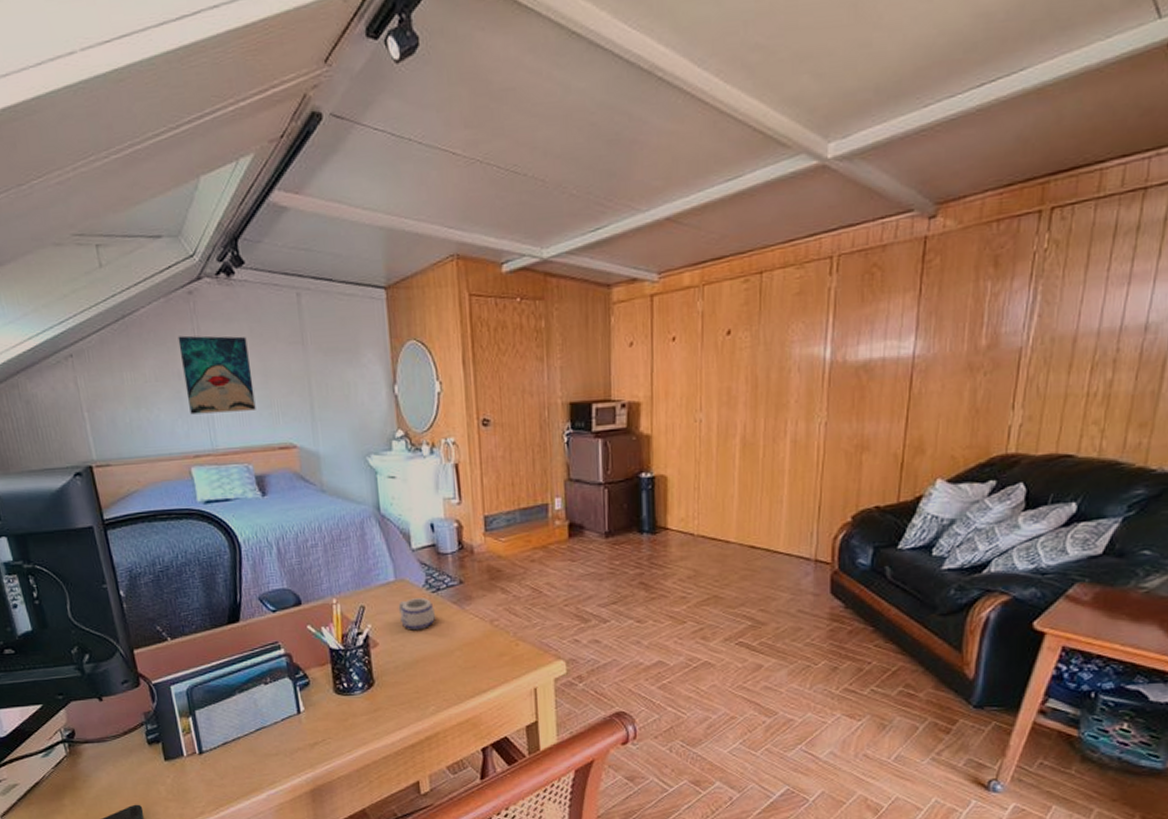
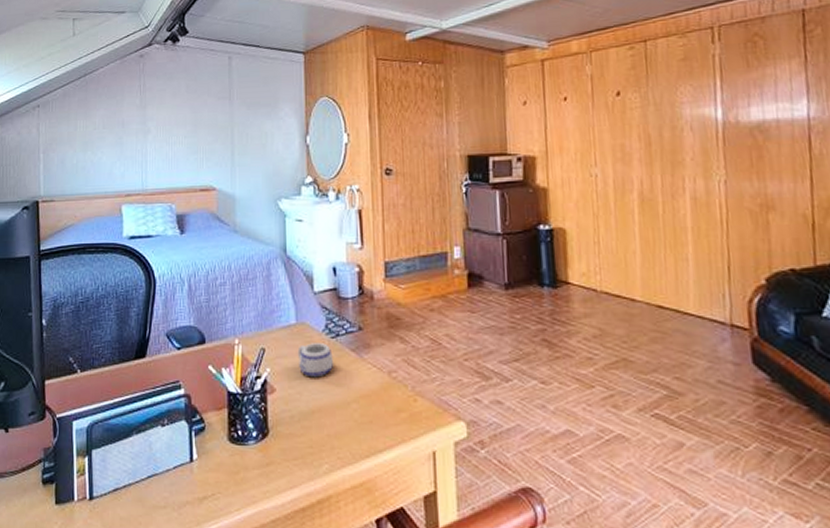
wall art: present [177,335,256,415] -> none [126,91,184,158]

